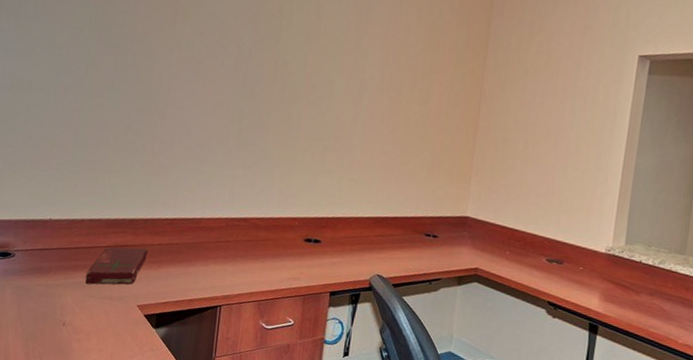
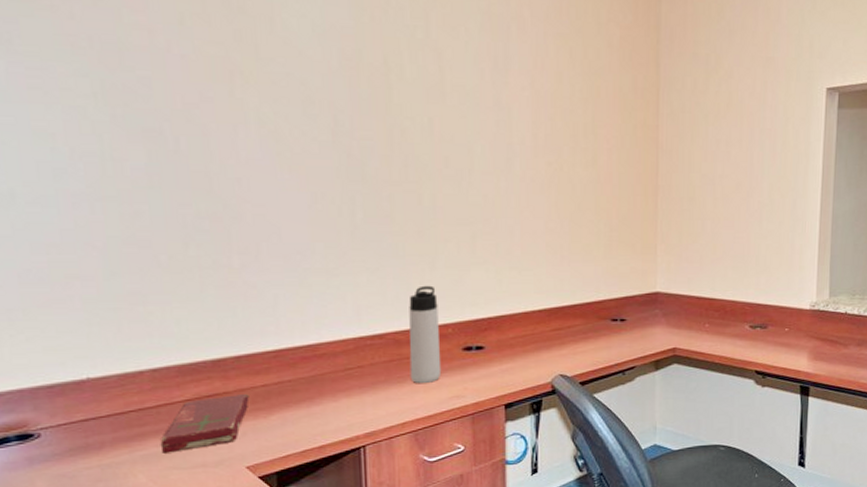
thermos bottle: none [262,184,292,264] -> present [409,285,442,384]

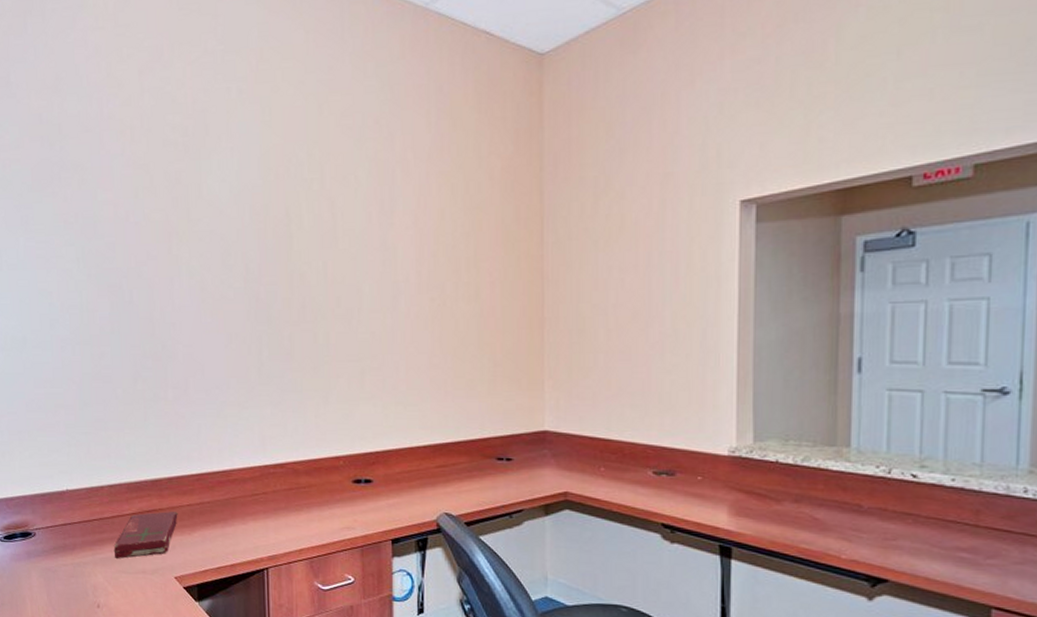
thermos bottle: present [409,285,442,384] -> none [305,419,334,514]

